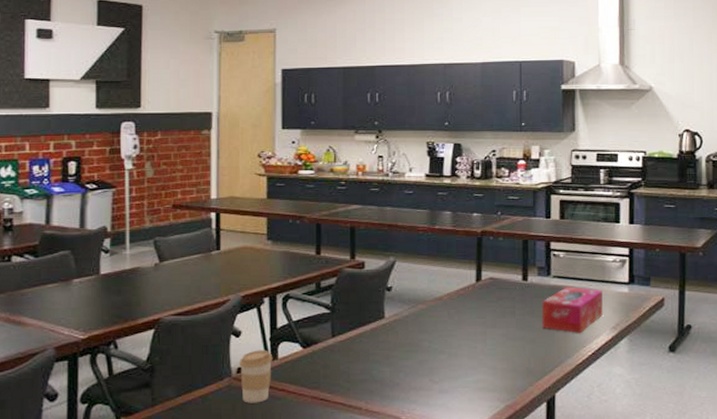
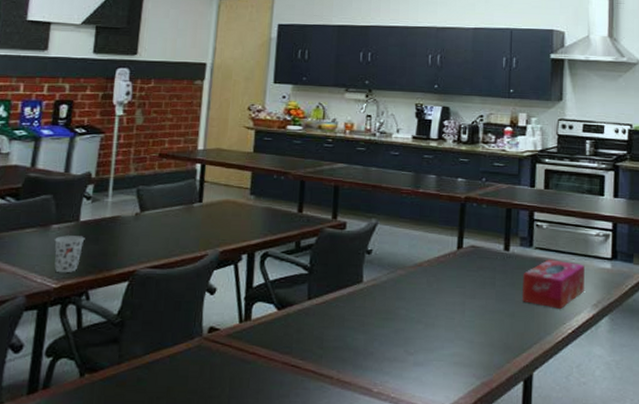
cup: none [77,288,107,325] -> present [54,235,85,273]
coffee cup: present [239,350,273,403] -> none [210,309,247,366]

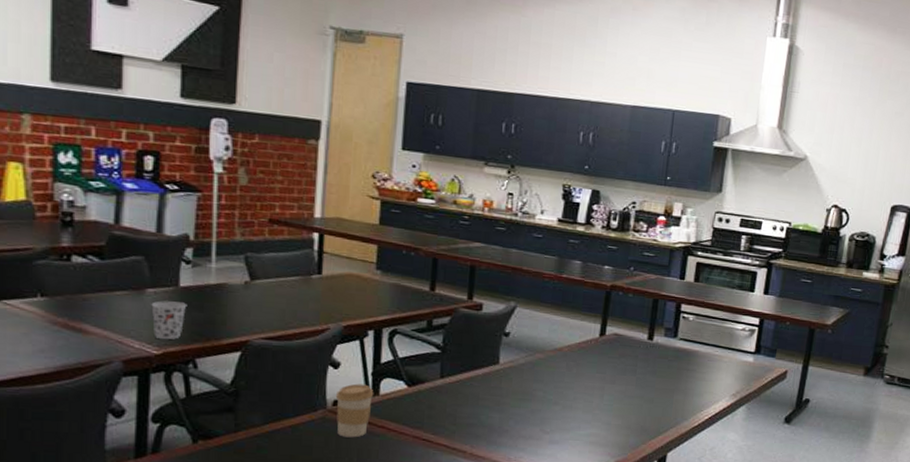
coffee cup: none [210,309,247,366] -> present [335,383,374,438]
tissue box: present [522,259,585,309] -> none [662,350,727,397]

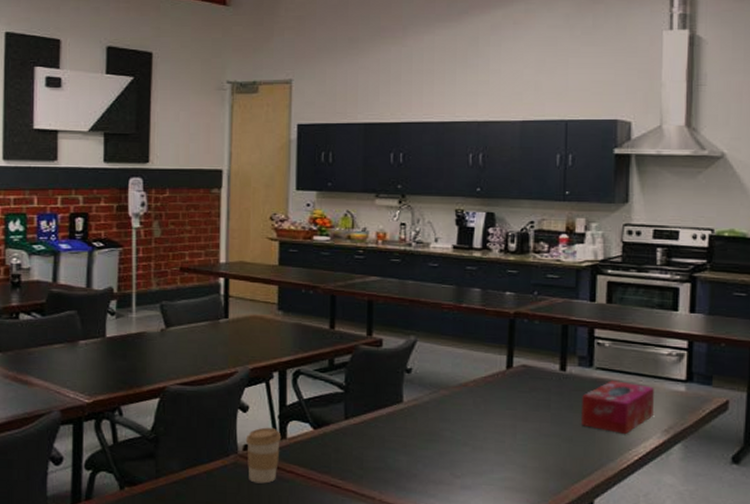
cup: present [151,300,187,340] -> none [83,351,113,389]
tissue box: none [662,350,727,397] -> present [581,380,654,434]

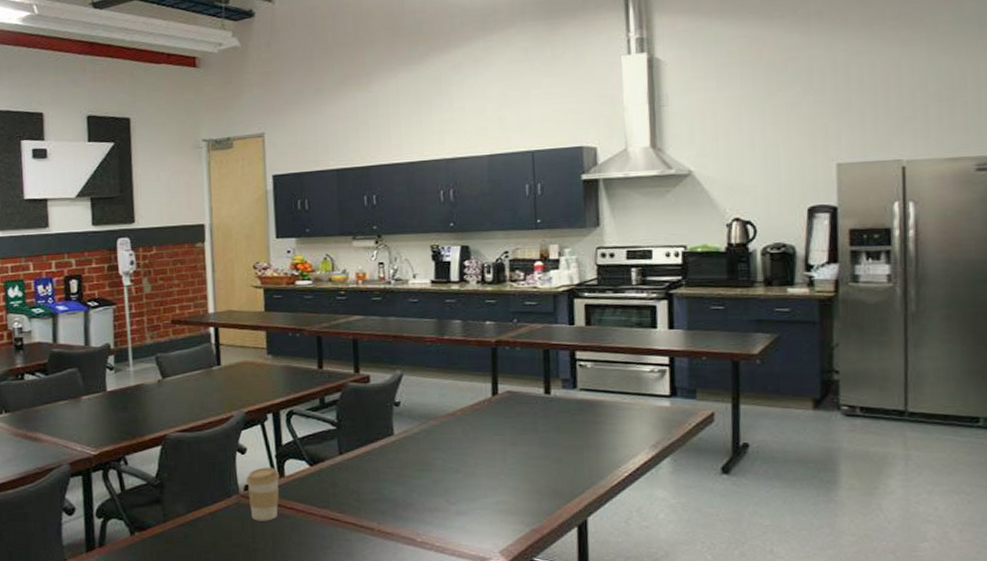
tissue box: present [581,380,654,434] -> none [568,400,640,452]

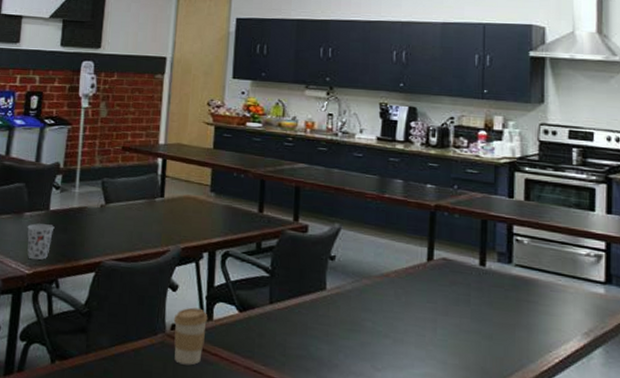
cup: none [86,405,115,441] -> present [27,223,55,260]

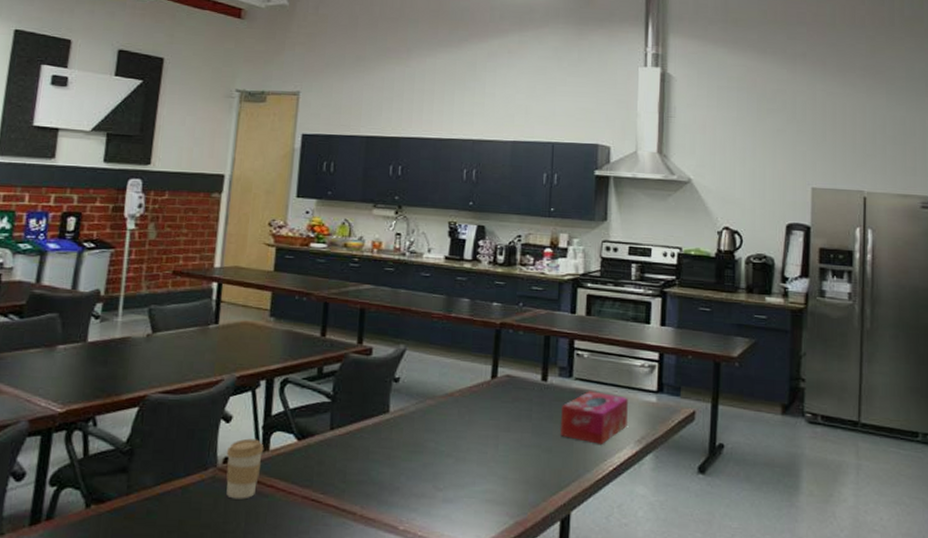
cup: present [27,223,55,260] -> none [60,357,93,397]
tissue box: none [501,278,573,335] -> present [561,391,628,444]

